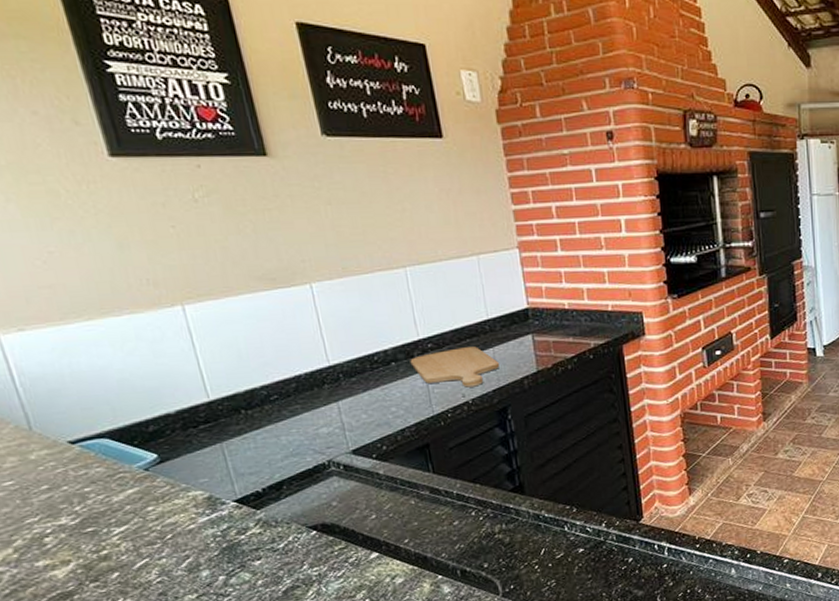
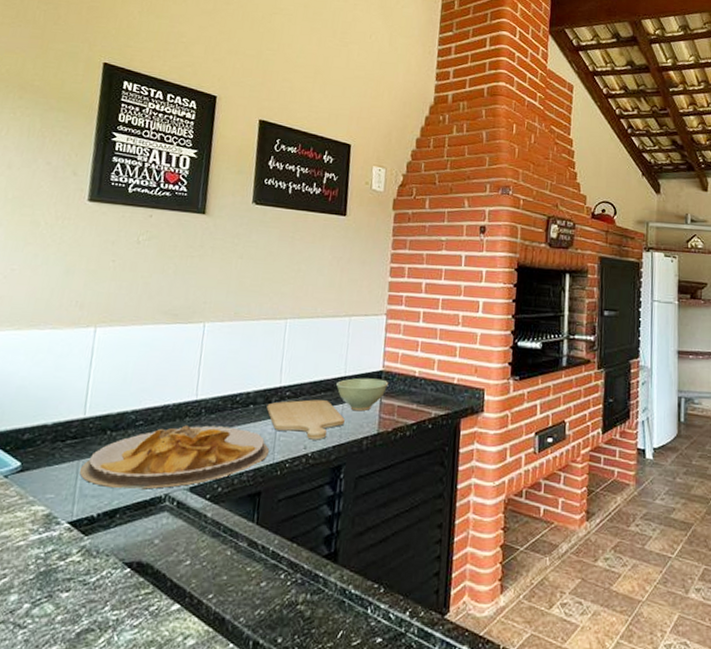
platter: none [225,387,426,464] -> present [79,425,269,490]
bowl: none [481,317,538,353] -> present [336,378,389,412]

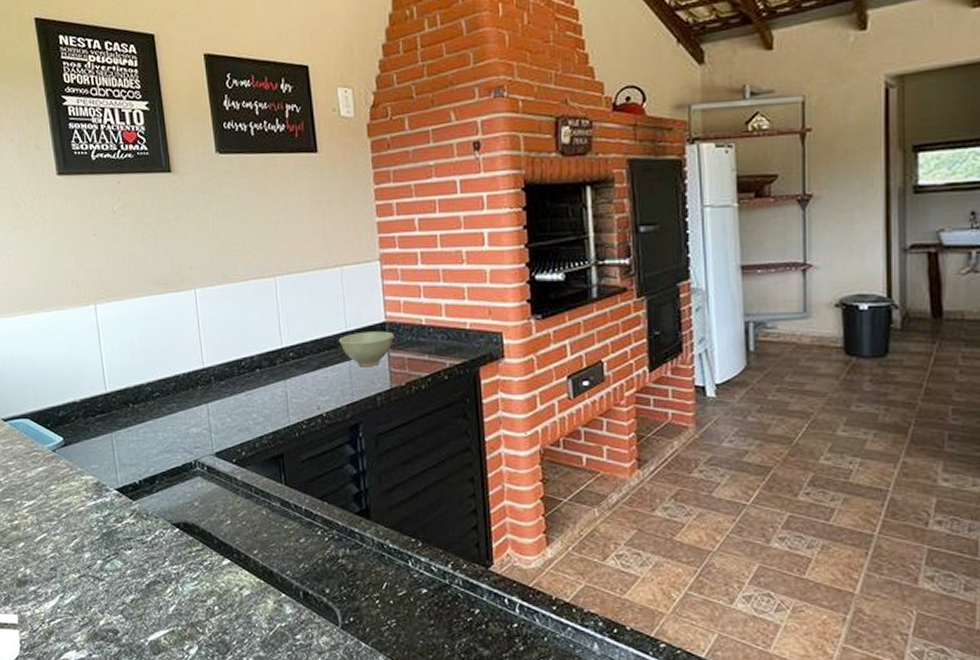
platter: present [79,425,269,490] -> none [114,392,283,458]
chopping board: present [266,399,345,440] -> none [273,359,354,400]

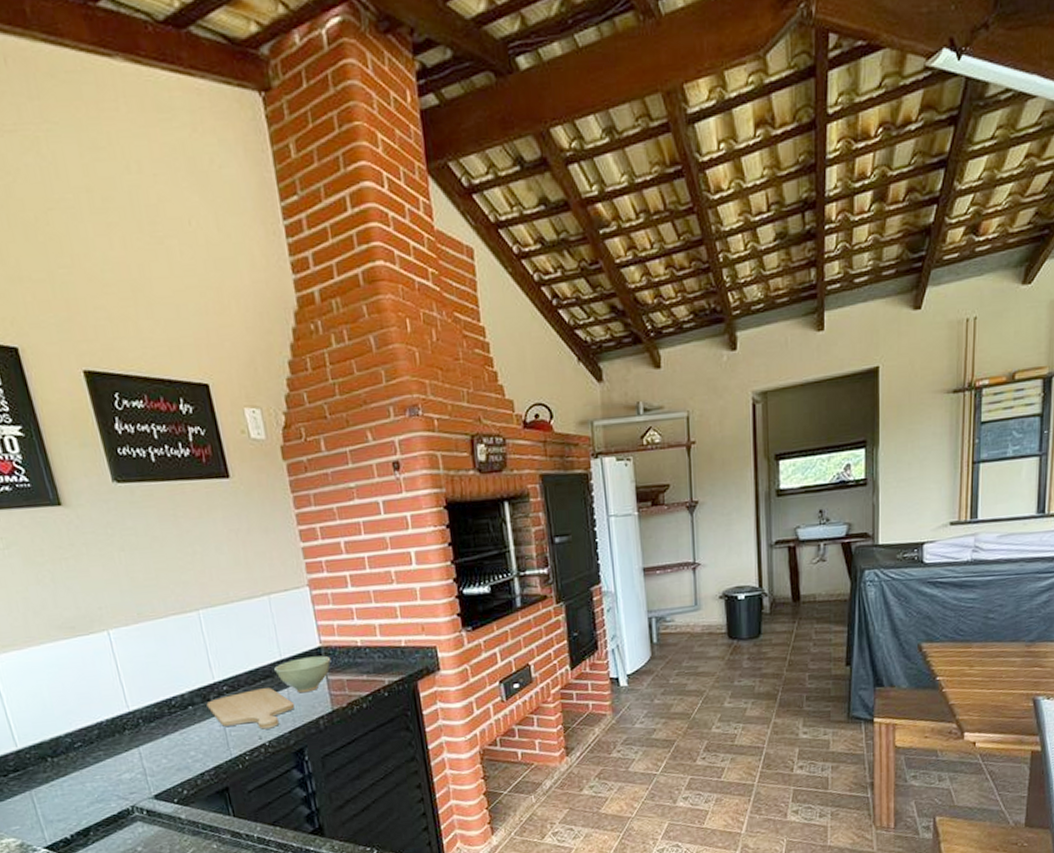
chopping board: none [273,359,354,400] -> present [206,688,294,730]

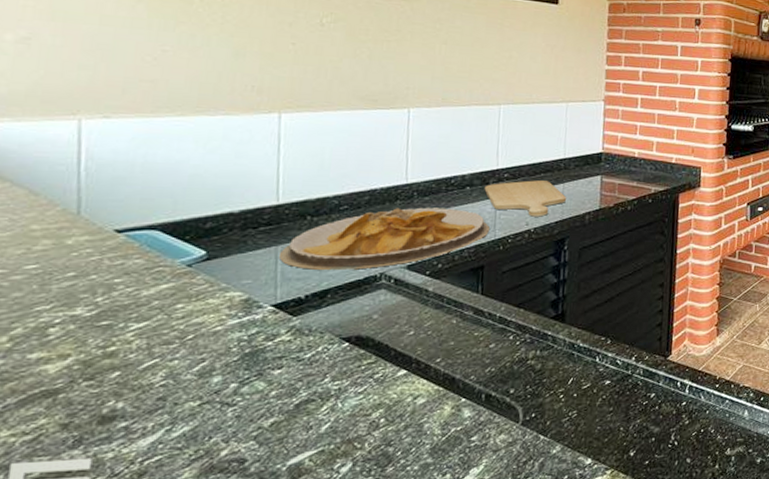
platter: none [34,731,224,810] -> present [278,207,489,271]
bowl: present [274,655,331,693] -> none [556,159,609,190]

